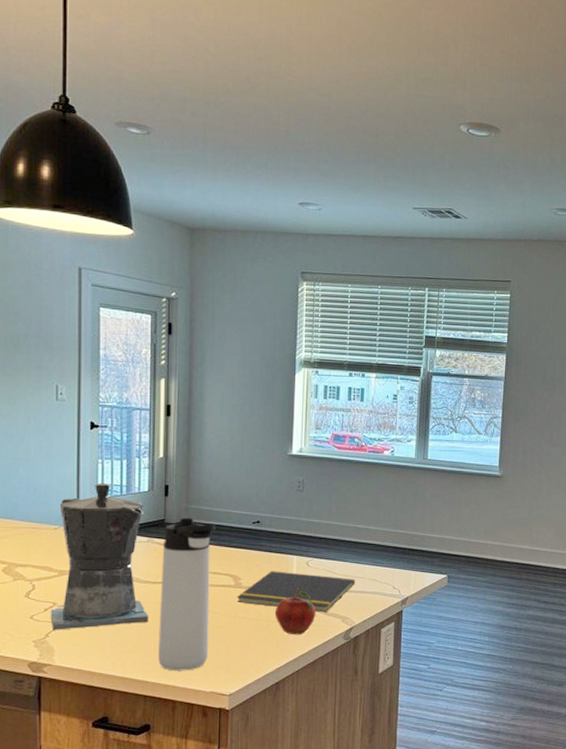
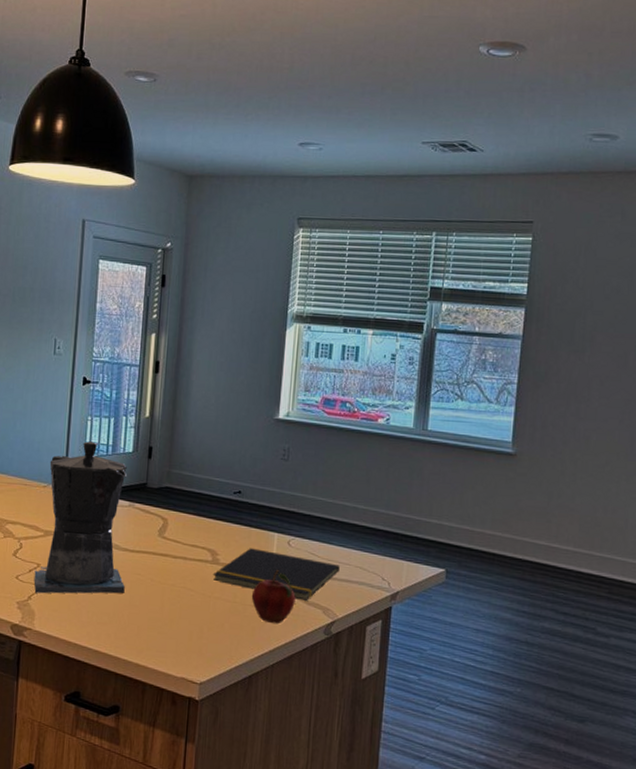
thermos bottle: present [158,517,216,671] -> none [131,482,196,651]

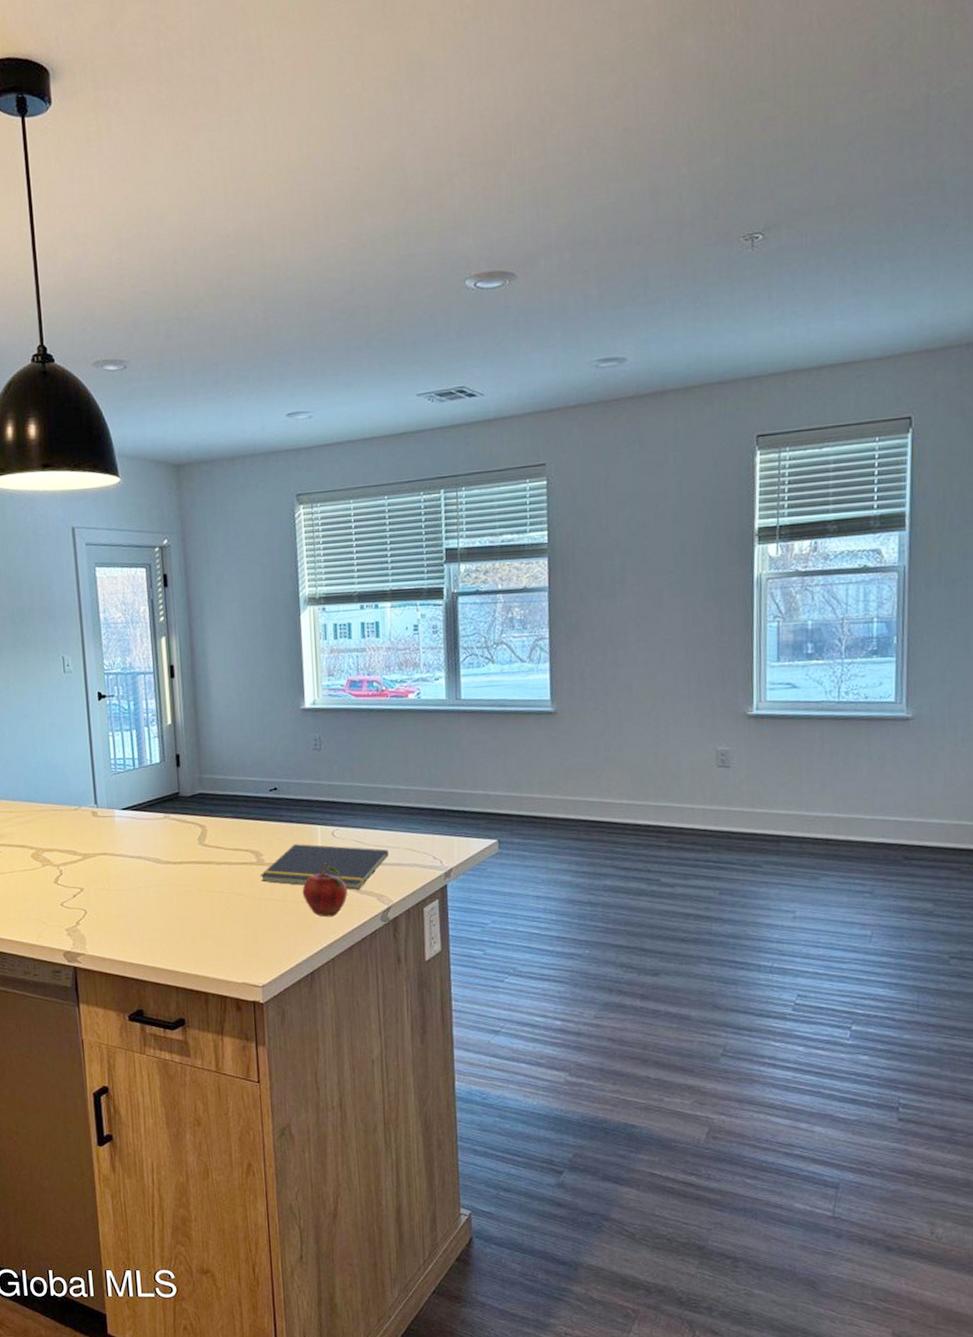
coffee maker: present [34,441,127,594] -> none [77,757,173,918]

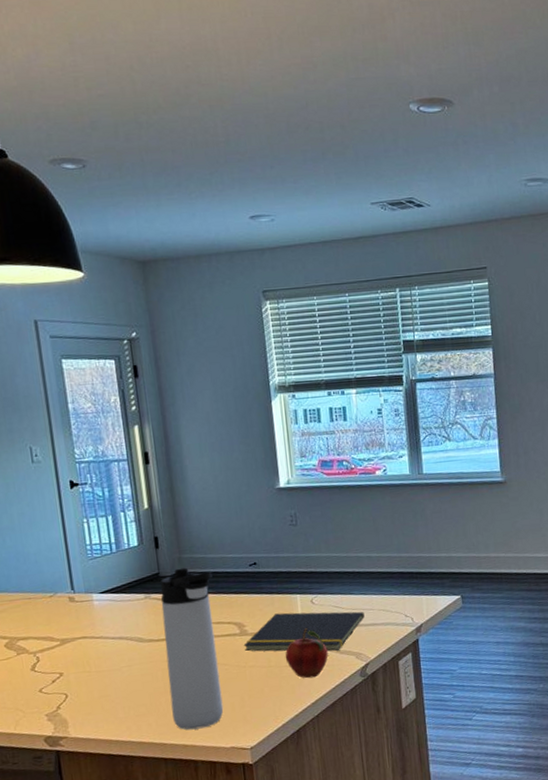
thermos bottle: none [179,788,237,960] -> present [160,567,224,730]

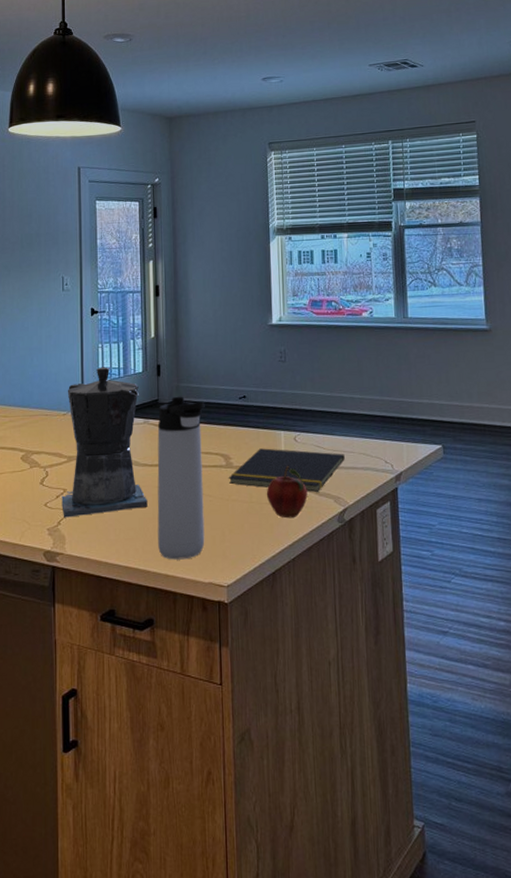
coffee maker: none [51,542,158,702] -> present [61,367,148,518]

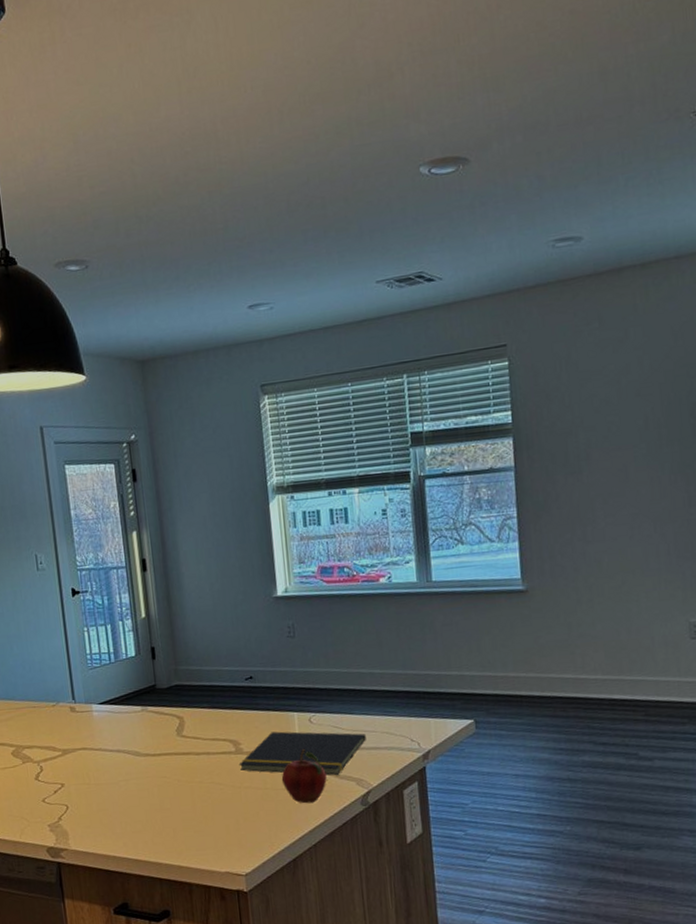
coffee maker: present [61,367,148,518] -> none [54,652,154,813]
thermos bottle: present [157,396,205,560] -> none [157,680,219,851]

